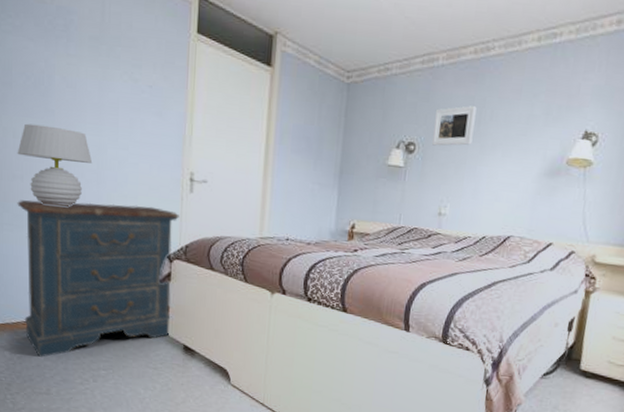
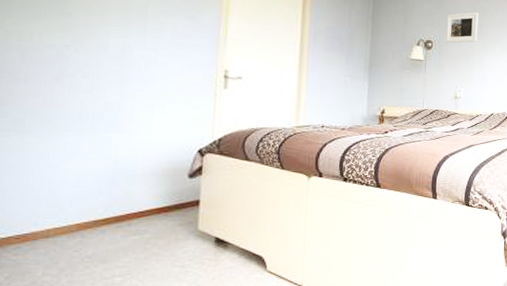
table lamp: present [17,123,93,207] -> none [21,26,116,109]
dresser: present [17,200,179,357] -> none [17,102,212,273]

